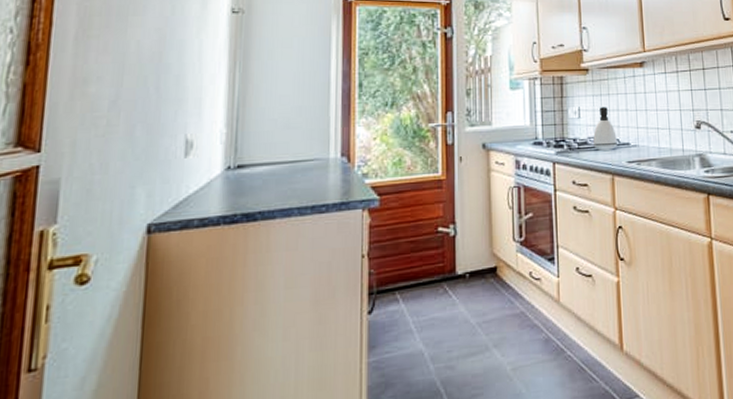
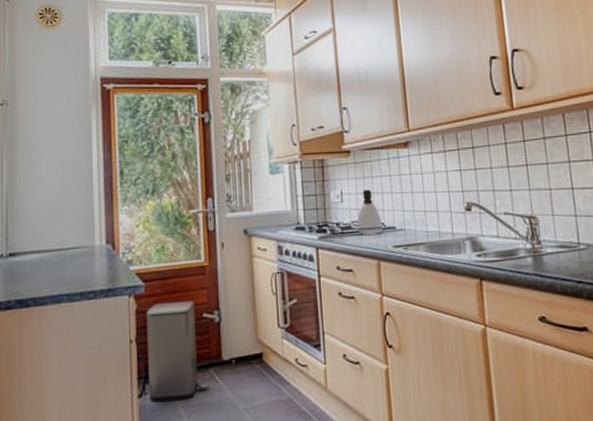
pedal bin: none [379,214,442,319] -> present [146,300,209,403]

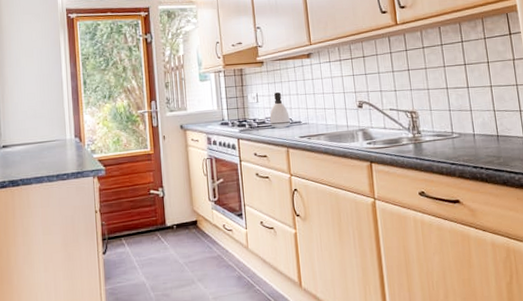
pedal bin: present [146,300,209,403] -> none [107,180,157,258]

